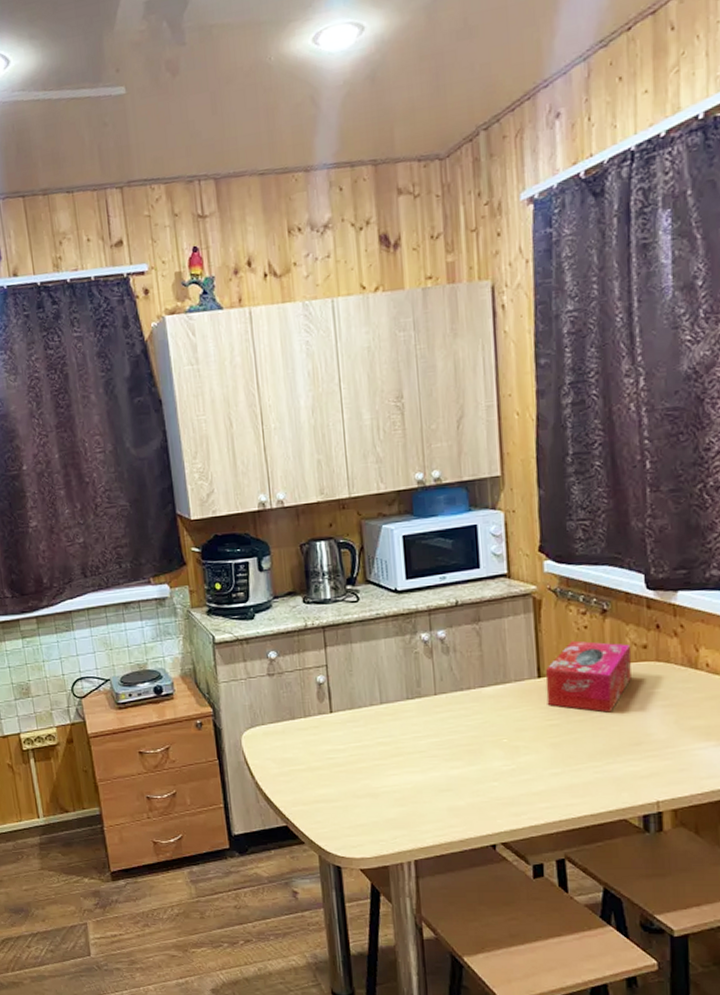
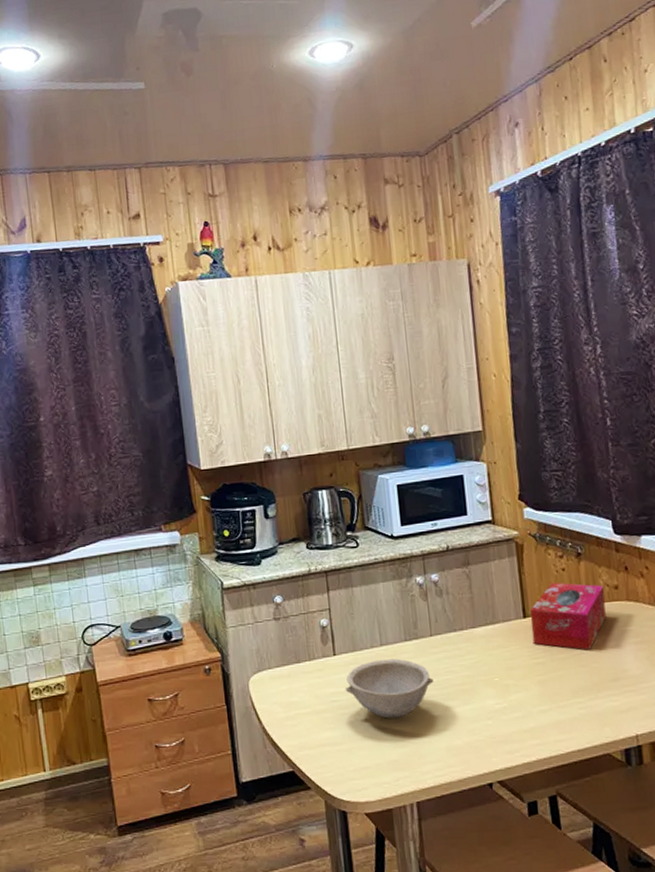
bowl: none [341,717,437,777] -> present [345,658,434,719]

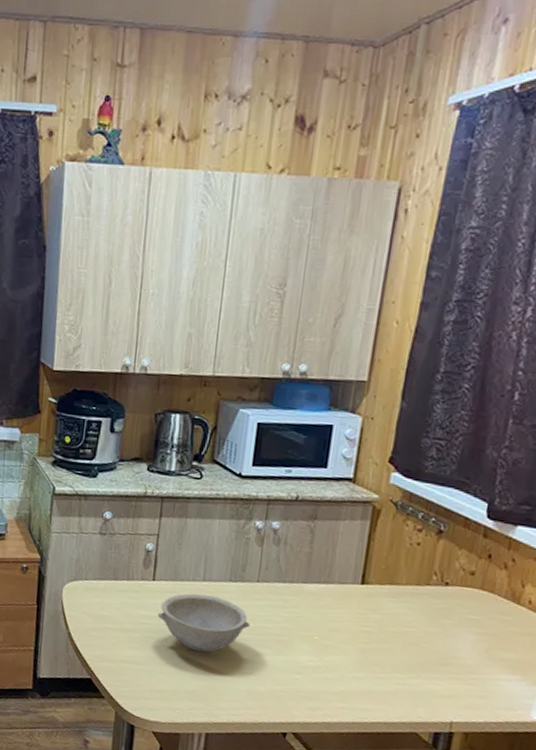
tissue box: present [530,582,606,650] -> none [364,554,459,630]

